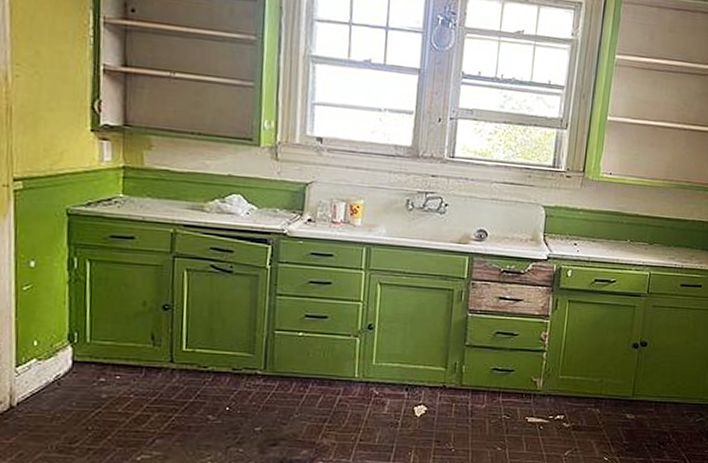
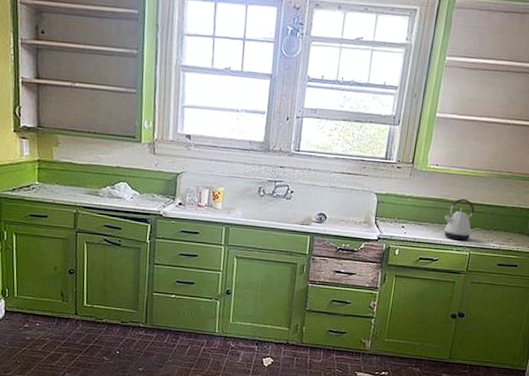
kettle: none [620,211,653,259] -> present [444,198,475,241]

